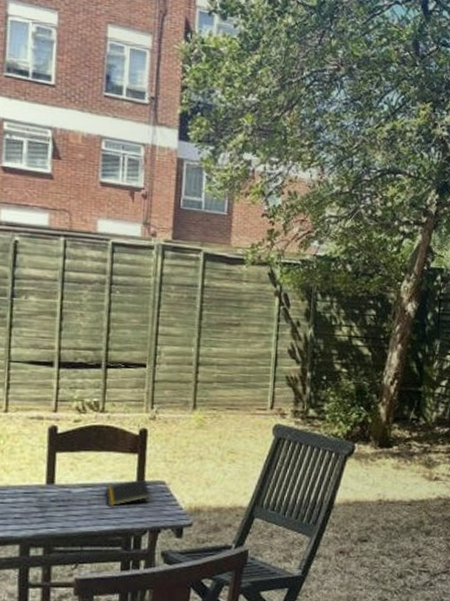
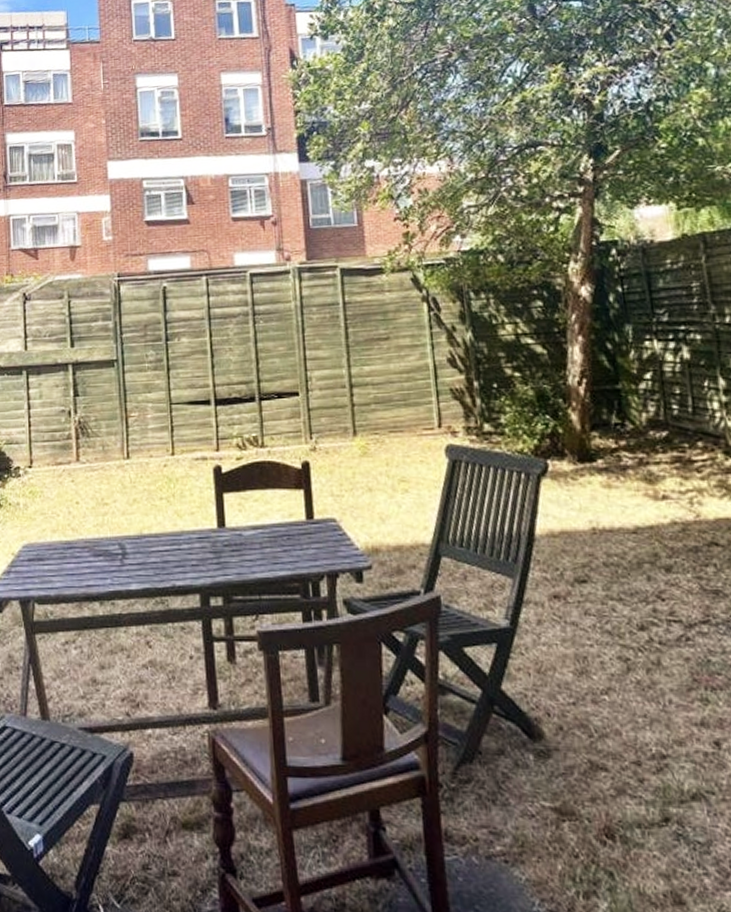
notepad: present [105,479,151,507] -> none [275,517,323,549]

